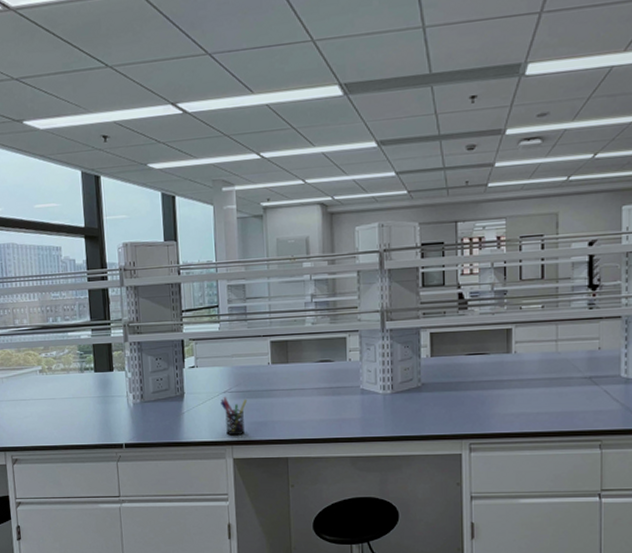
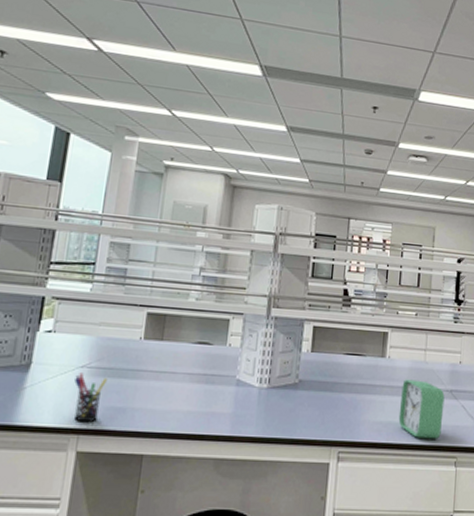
alarm clock: none [531,370,583,426] -> present [398,379,445,439]

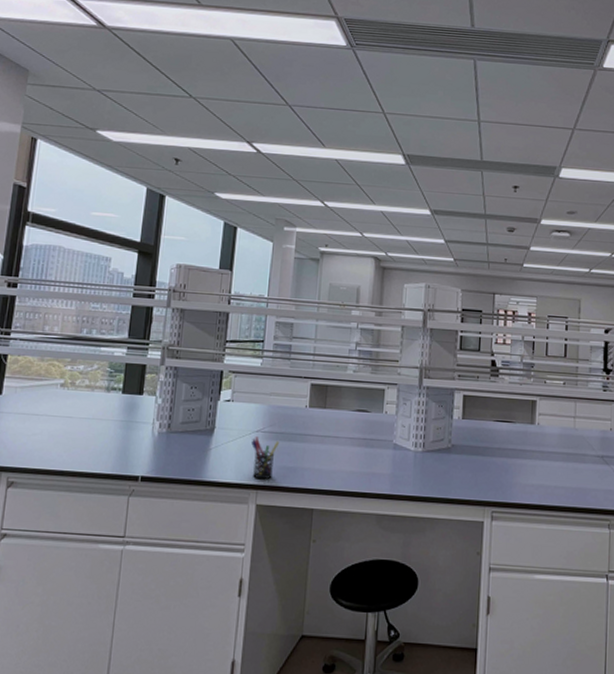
alarm clock: present [398,379,445,439] -> none [550,445,596,502]

